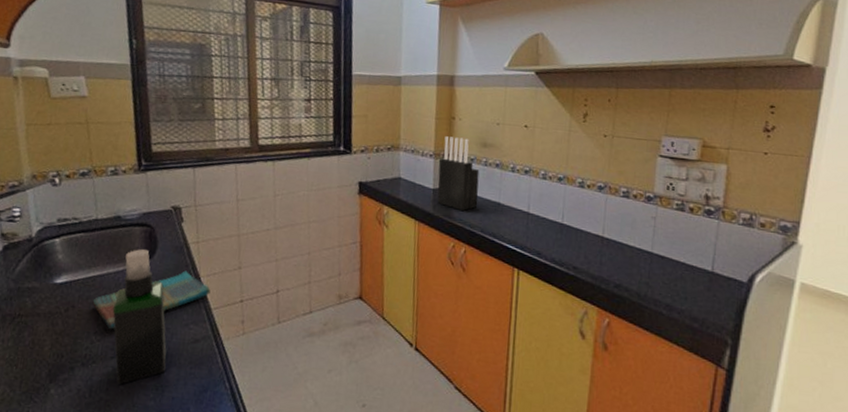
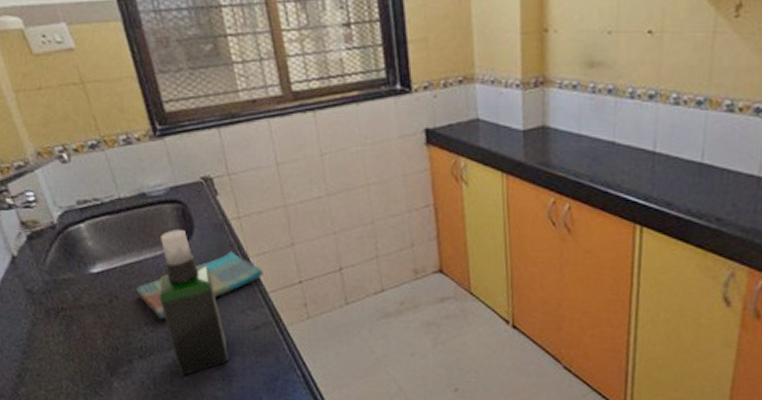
knife block: present [437,136,480,211] -> none [528,57,585,156]

